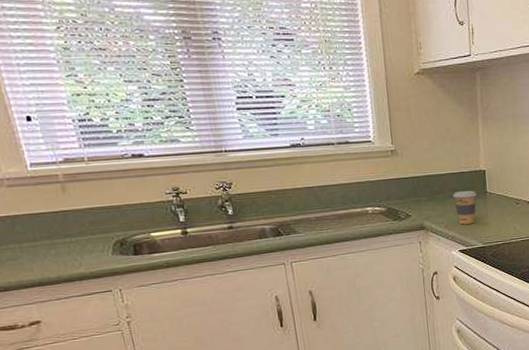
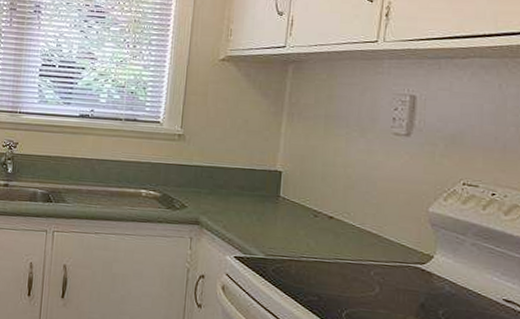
coffee cup: present [453,190,477,225] -> none [238,190,267,229]

